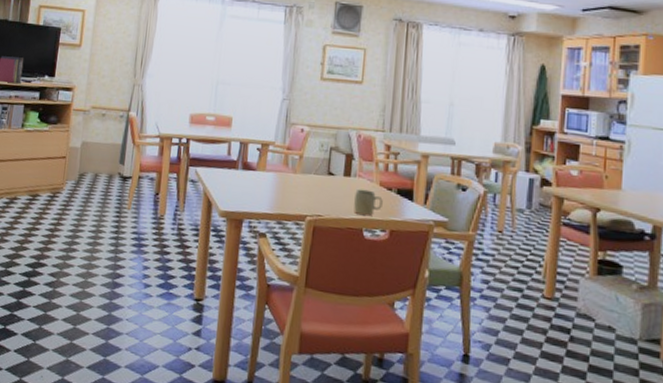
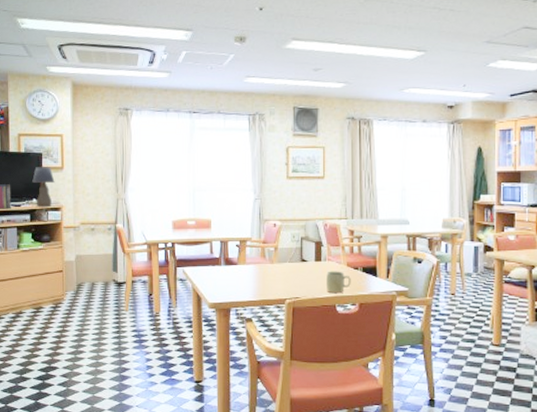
table lamp: none [47,41,71,87] -> present [32,166,55,208]

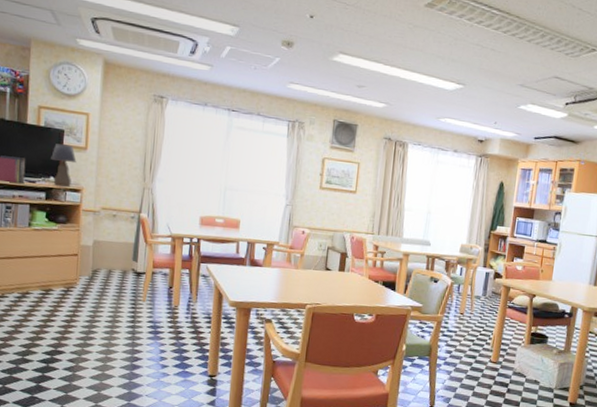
mug: present [326,271,351,293] -> none [347,281,371,303]

